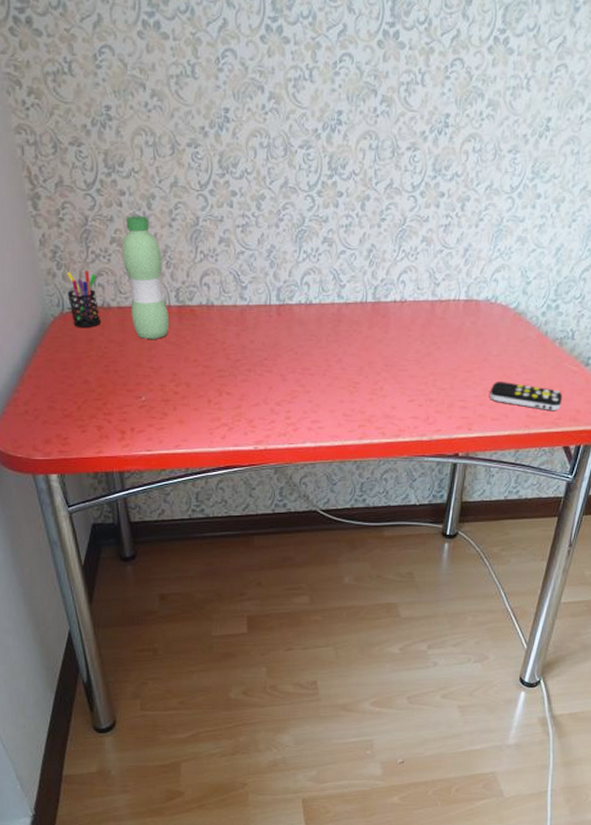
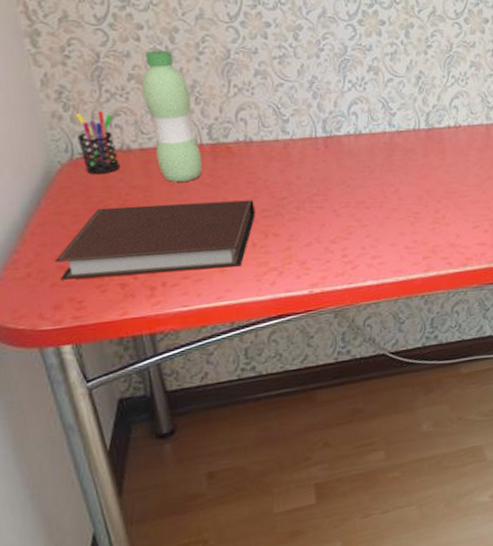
notebook: none [46,358,212,420] -> present [54,200,255,280]

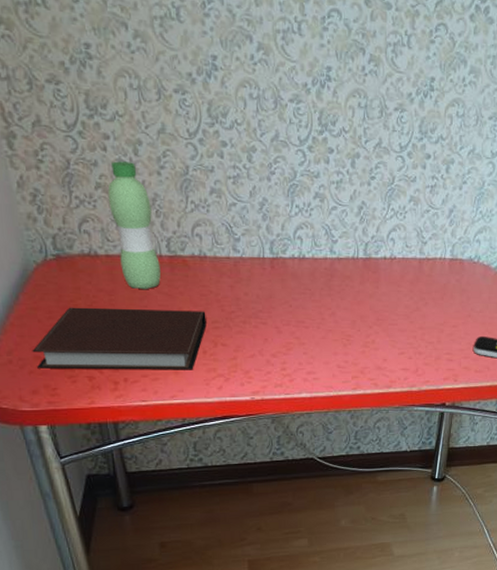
pen holder: present [75,111,121,175] -> none [48,216,89,276]

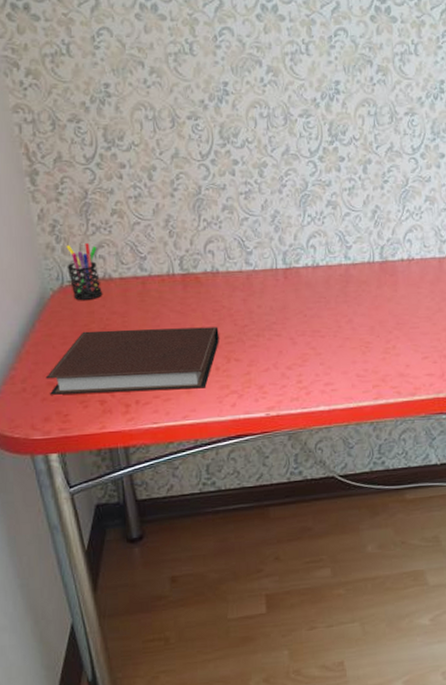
pen holder: none [48,216,89,276] -> present [66,243,103,301]
water bottle: present [107,161,161,290] -> none [123,187,173,310]

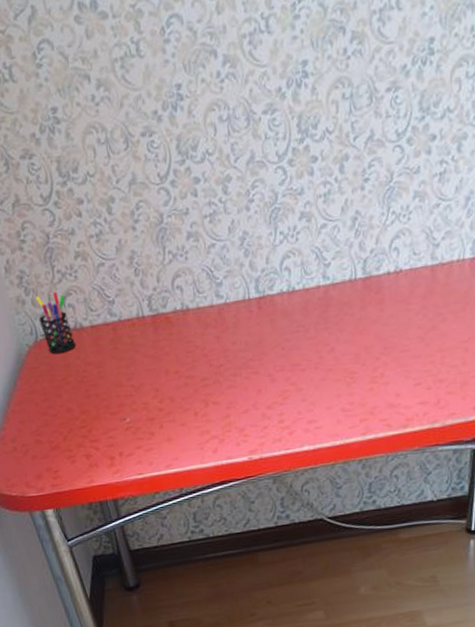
notebook: present [45,326,219,395] -> none [32,369,196,453]

